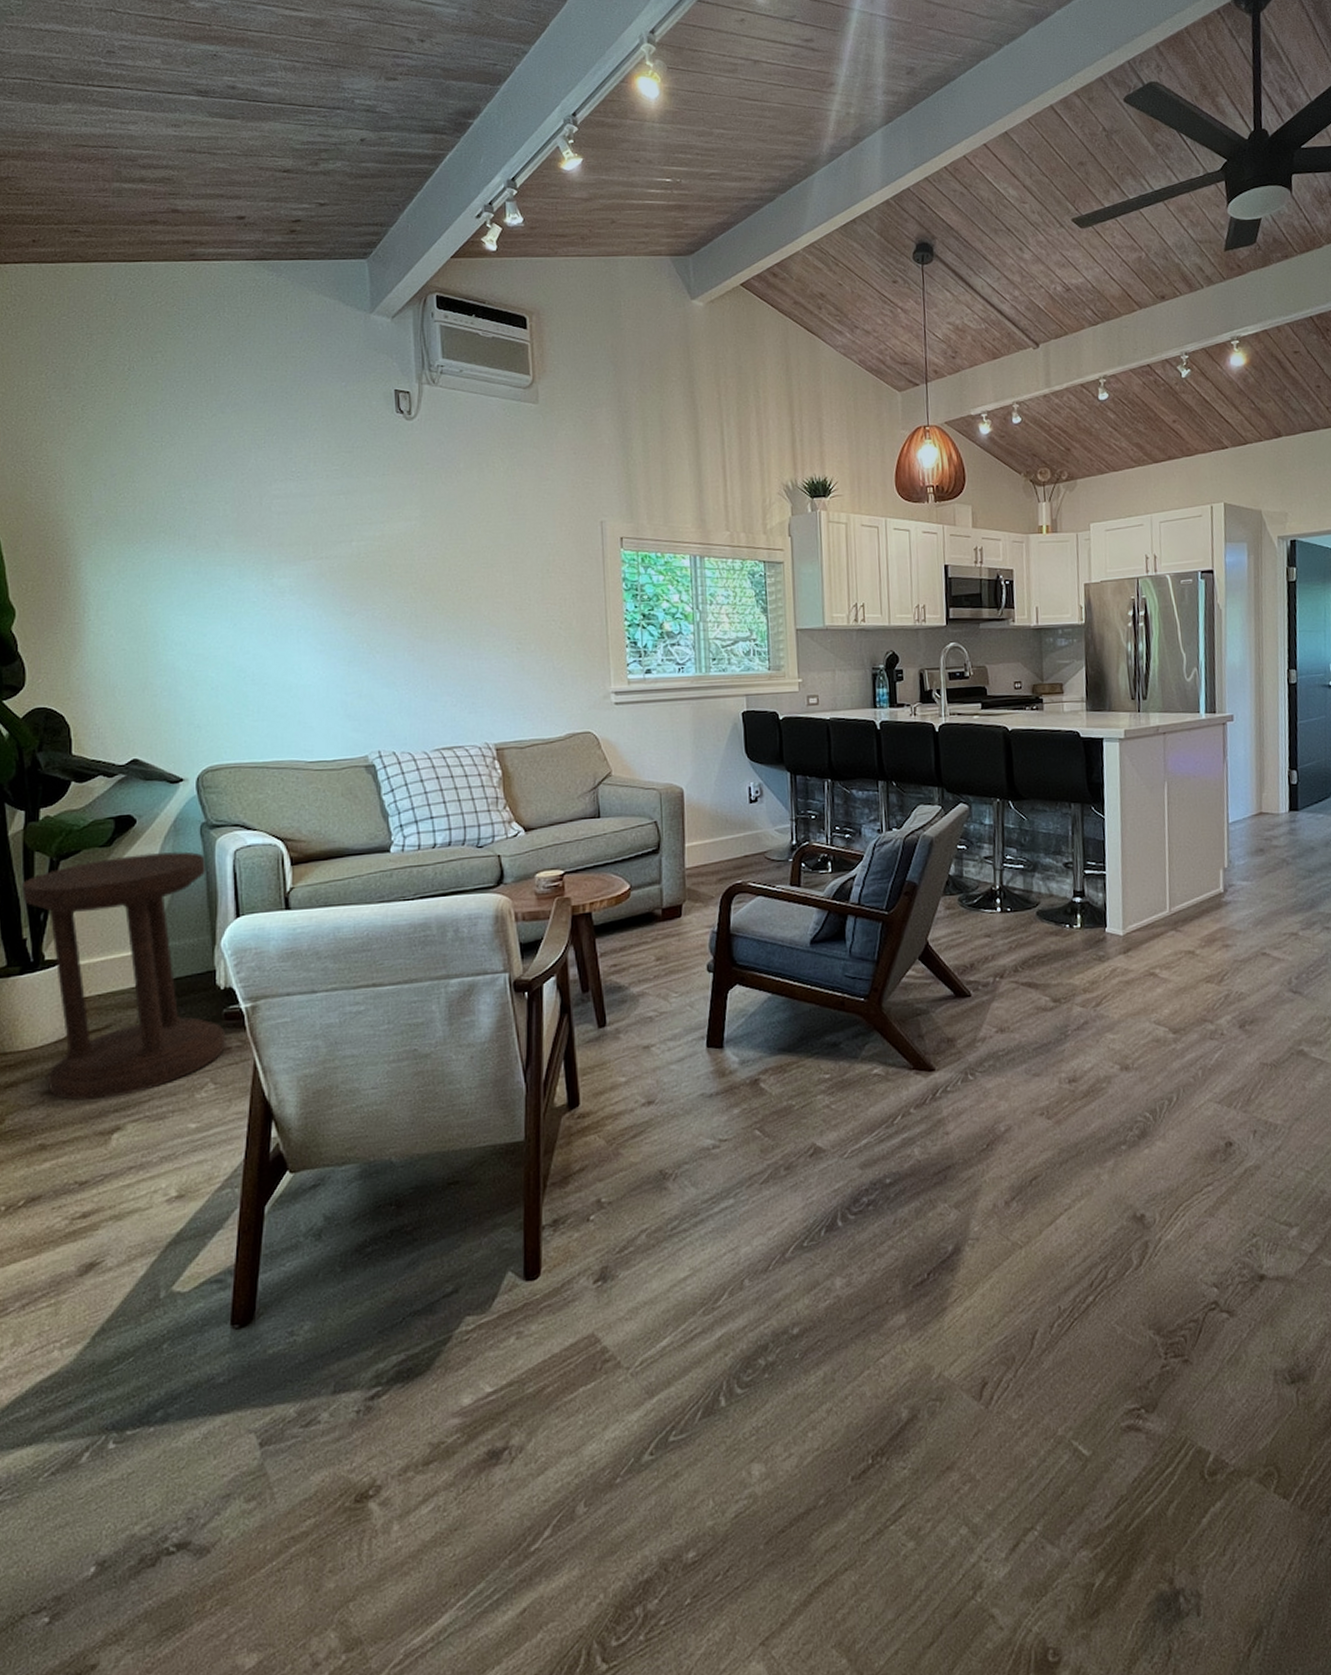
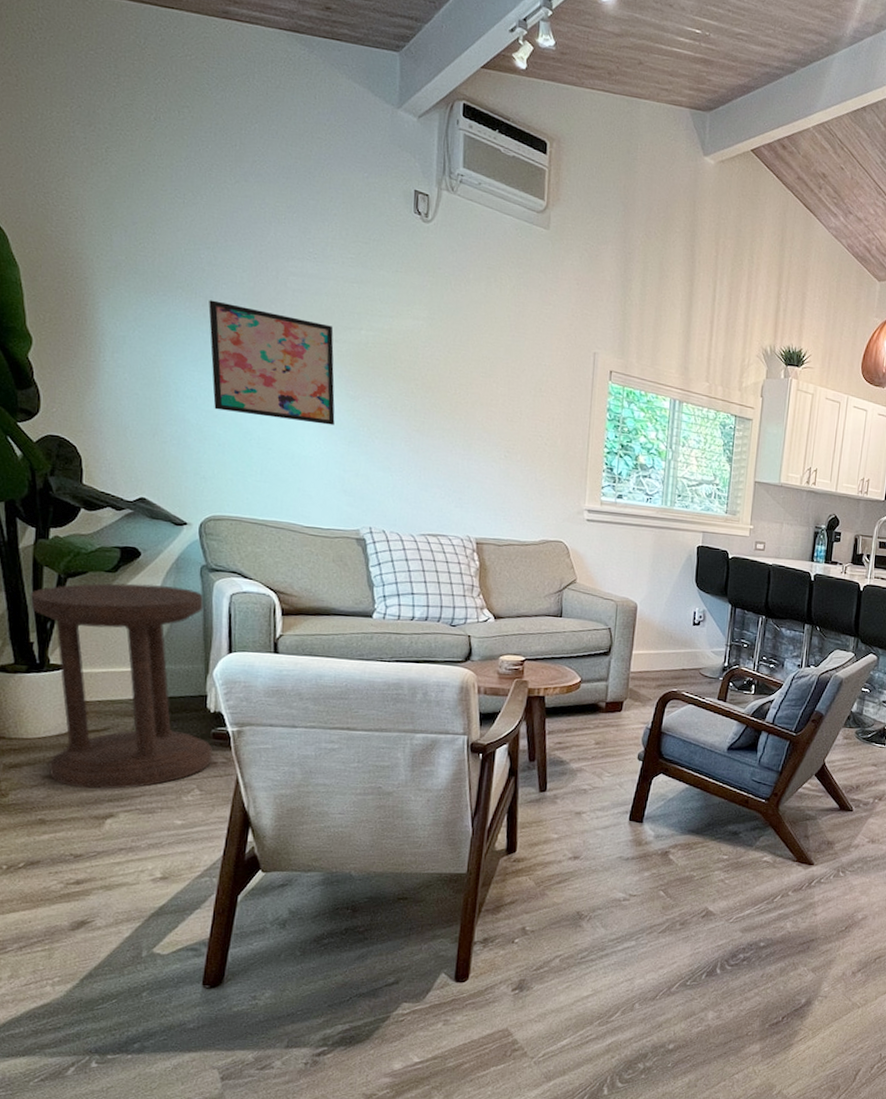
wall art: none [193,538,332,652] -> present [208,300,335,426]

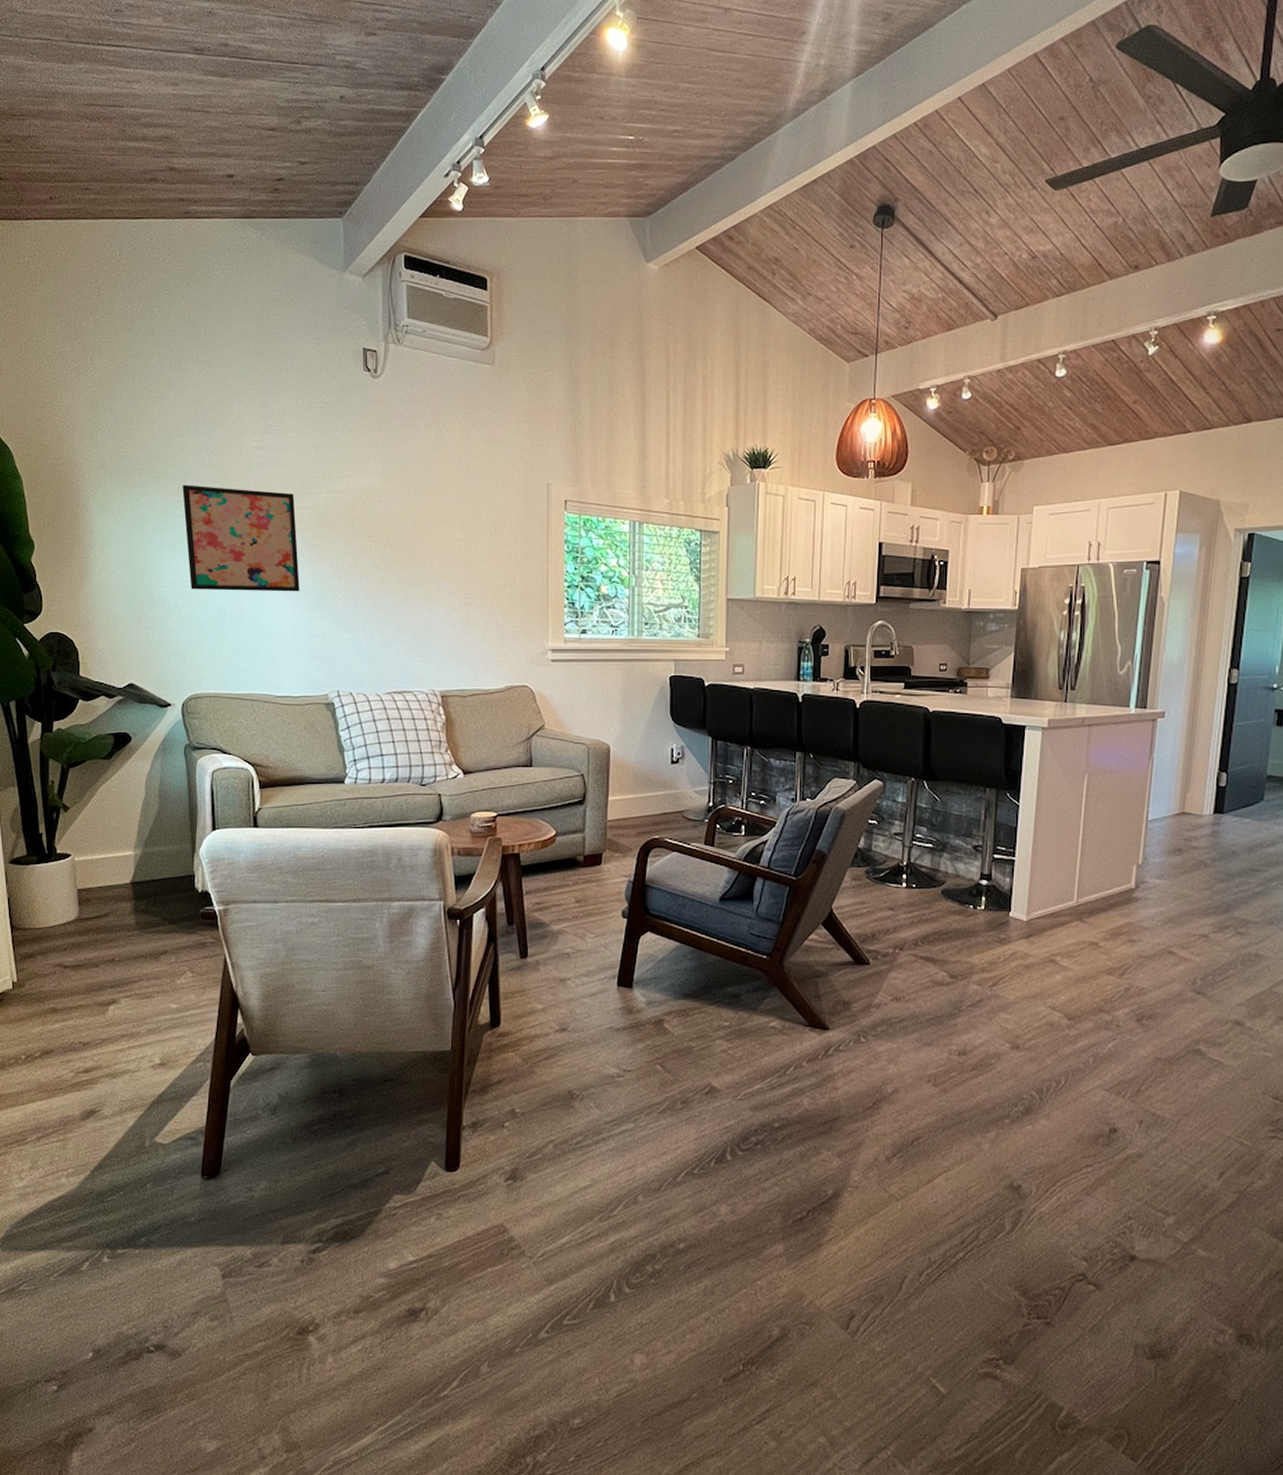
side table: present [30,583,213,789] -> none [38,767,202,975]

